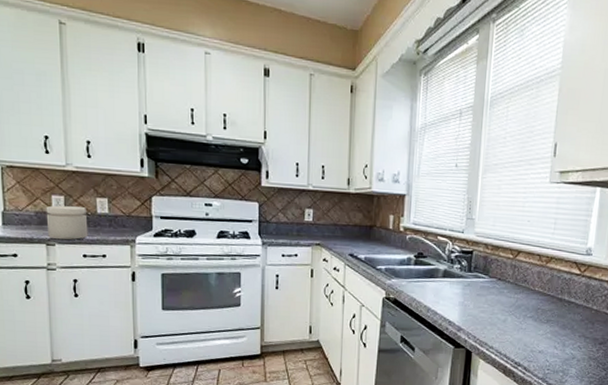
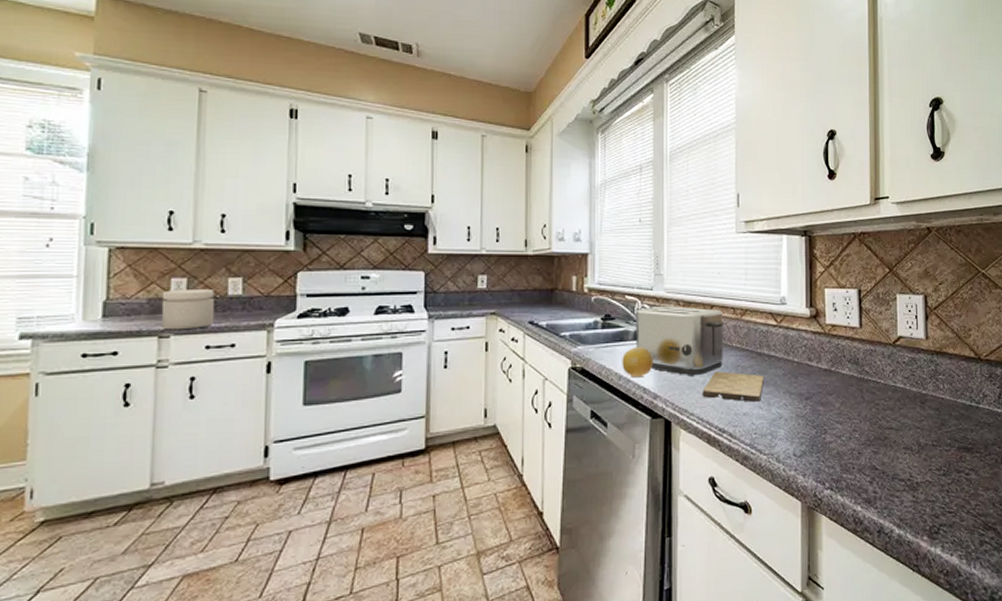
fruit: none [431,284,460,311] -> present [622,347,654,378]
toaster: none [444,249,529,315] -> present [636,307,723,376]
cutting board: none [502,312,563,342] -> present [702,371,765,402]

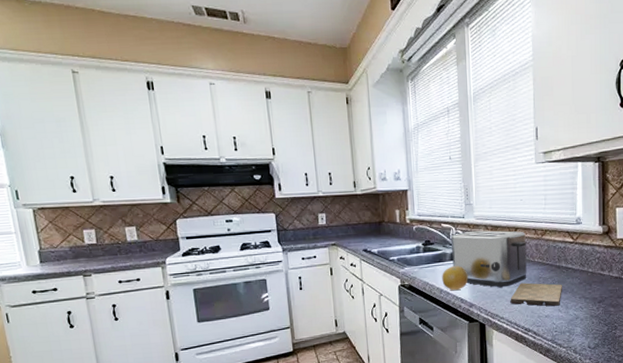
jar: present [161,290,215,330] -> none [79,237,122,270]

